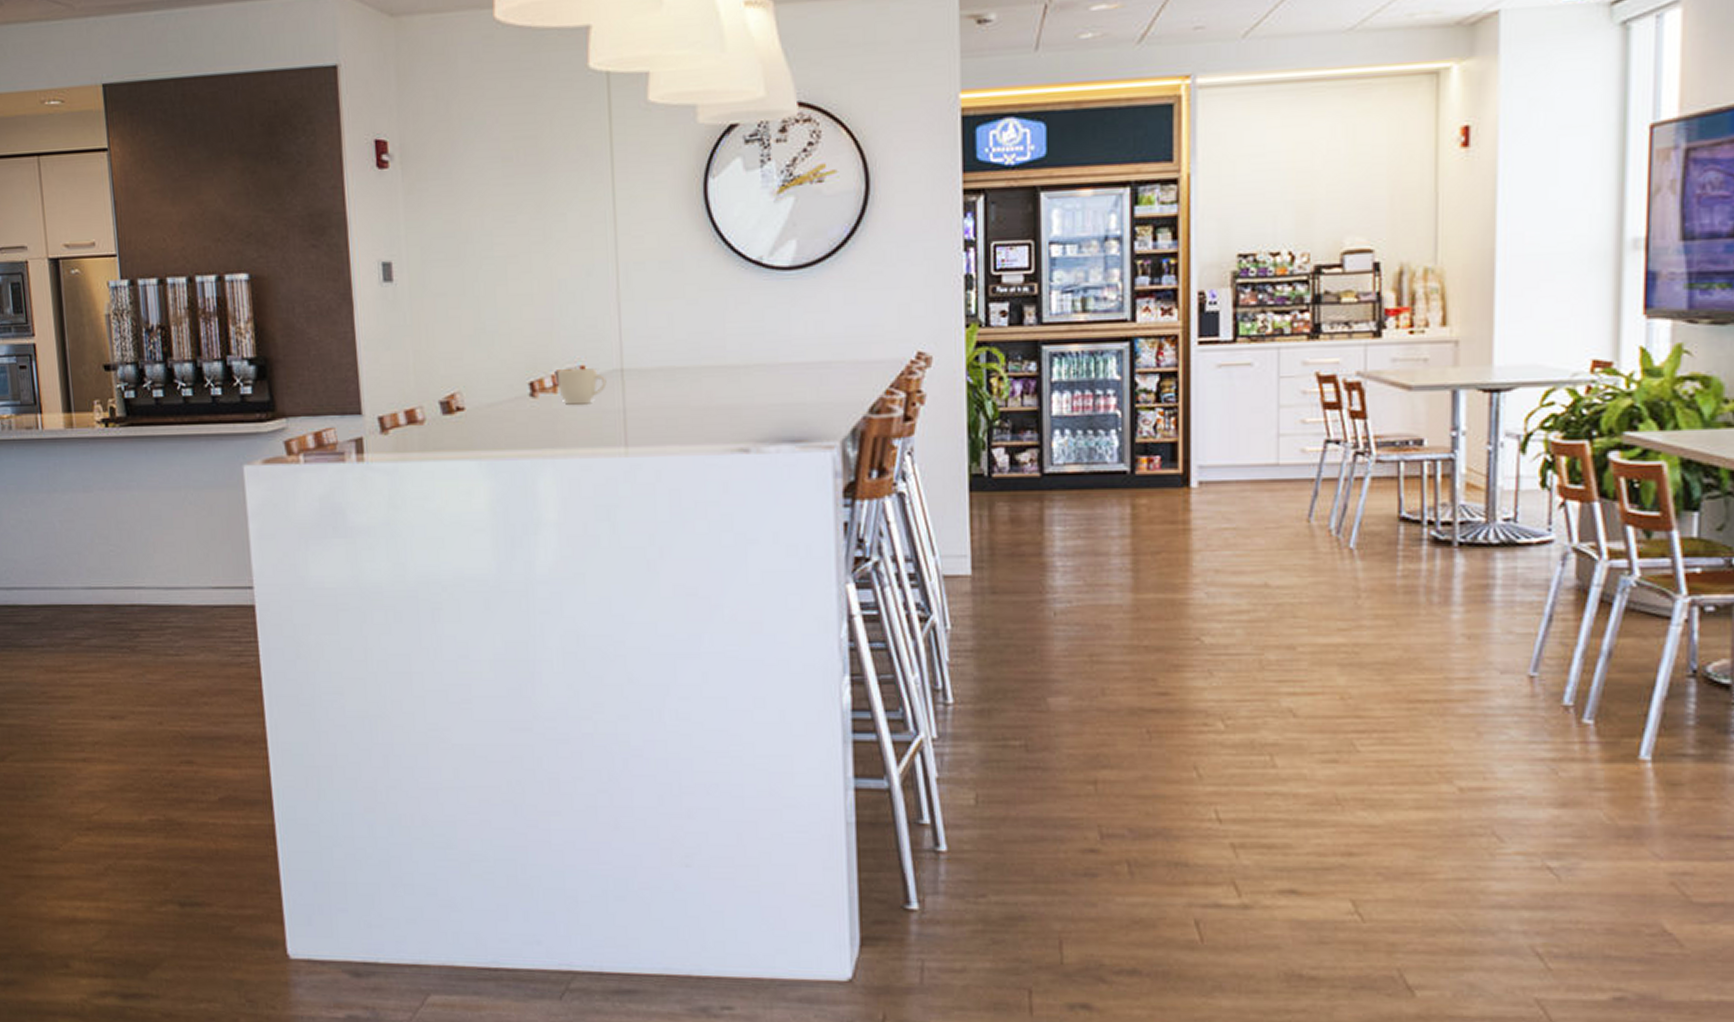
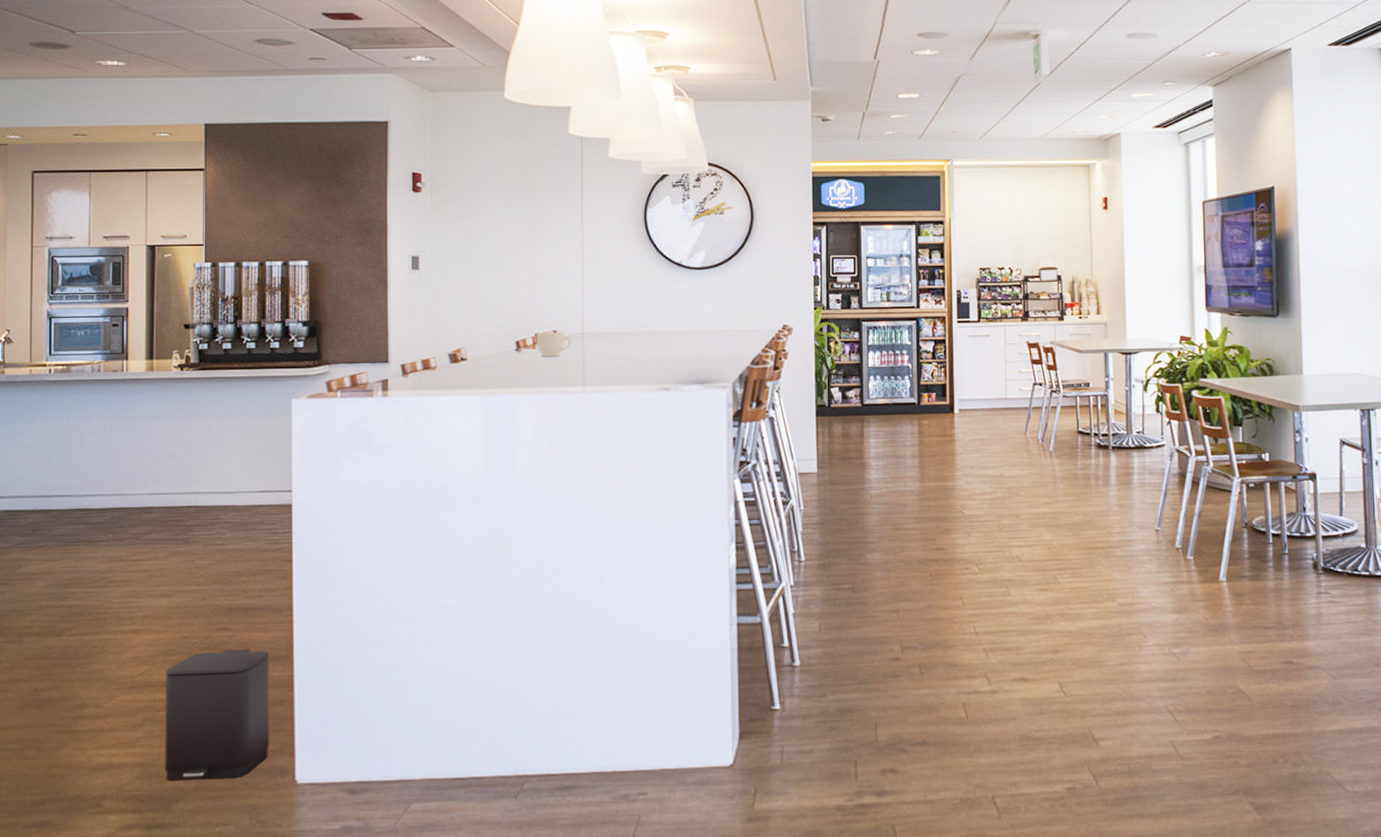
pedal bin: none [125,788,253,946] -> present [165,649,270,781]

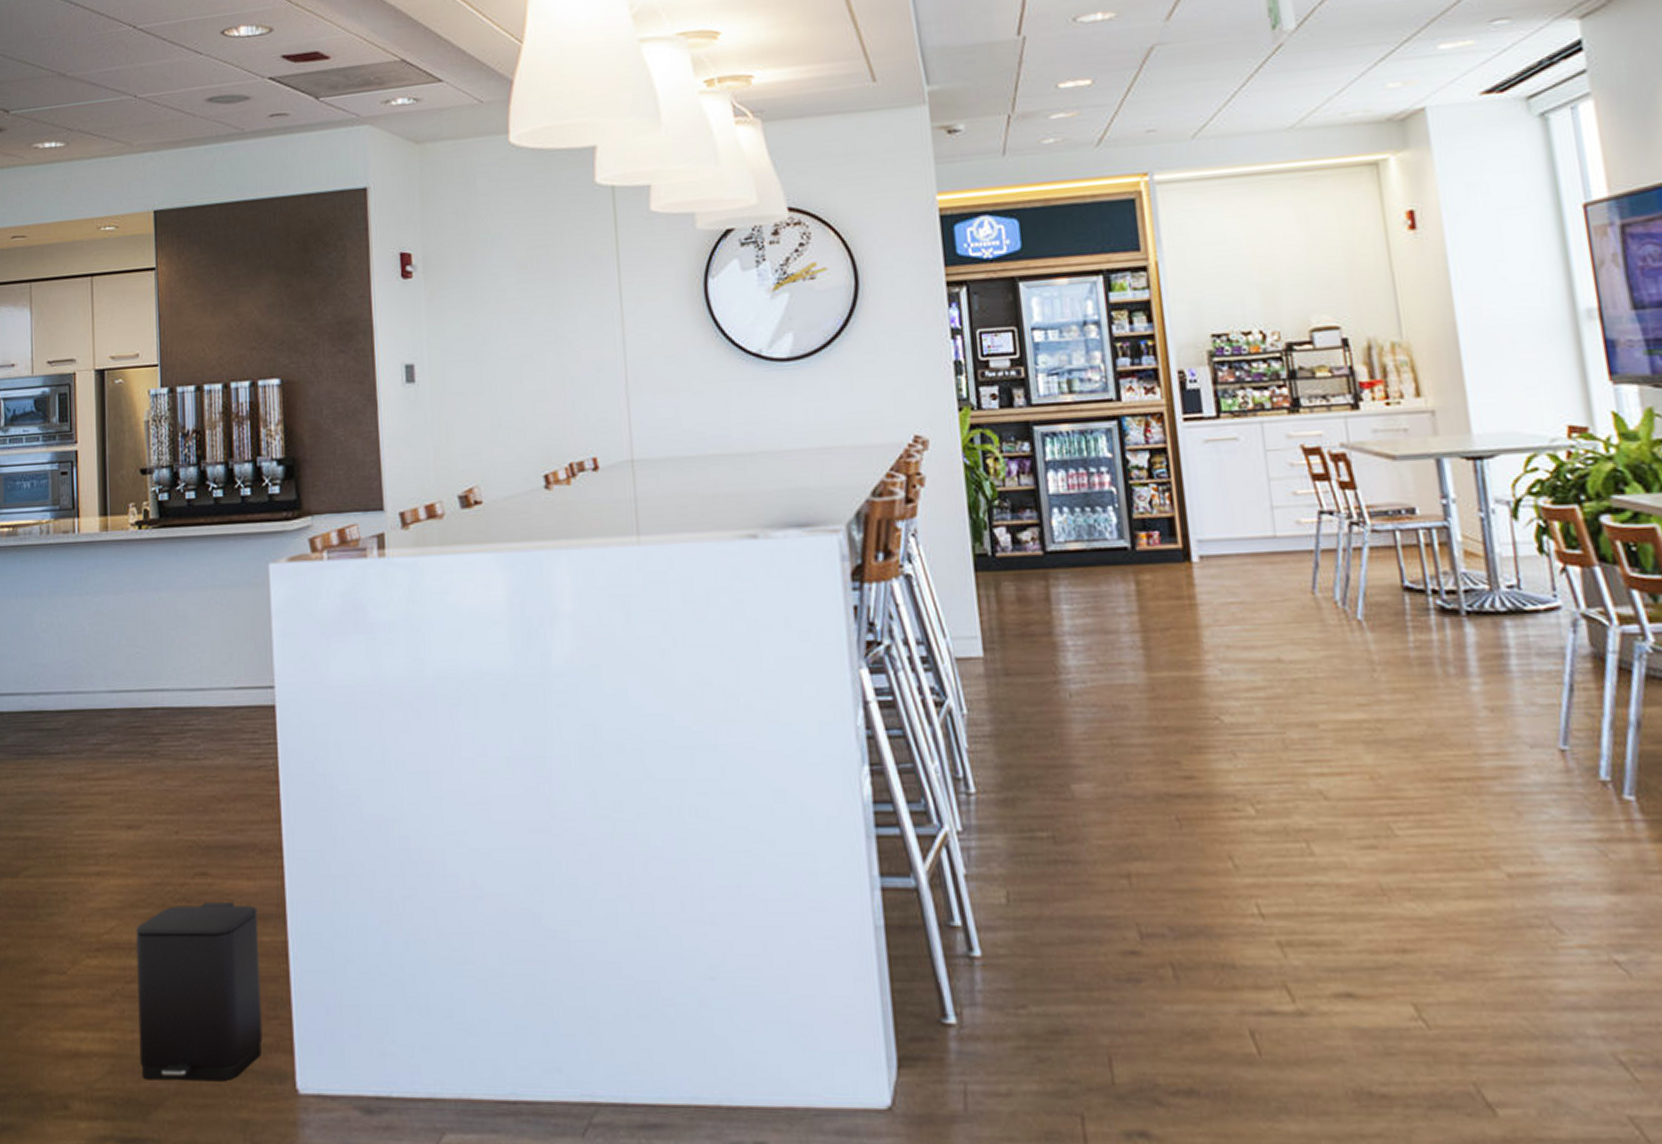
cup: present [536,332,572,358] -> none [570,460,618,497]

